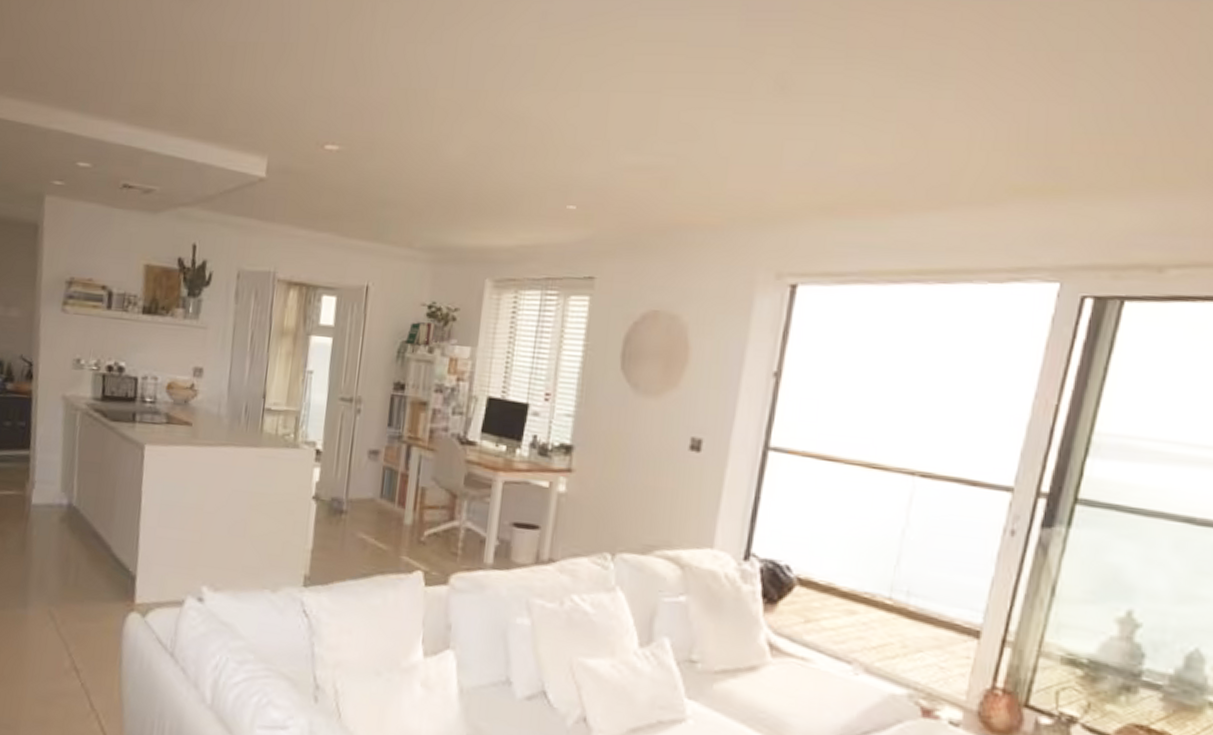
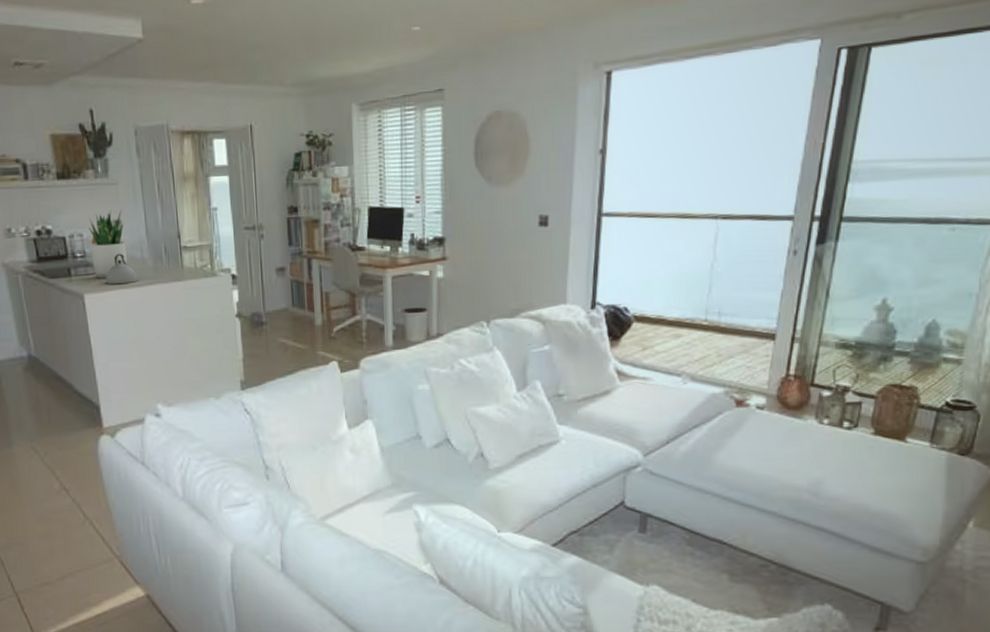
planter: none [161,355,205,430] -> present [88,209,128,278]
kettle: none [172,405,209,441] -> present [105,253,138,285]

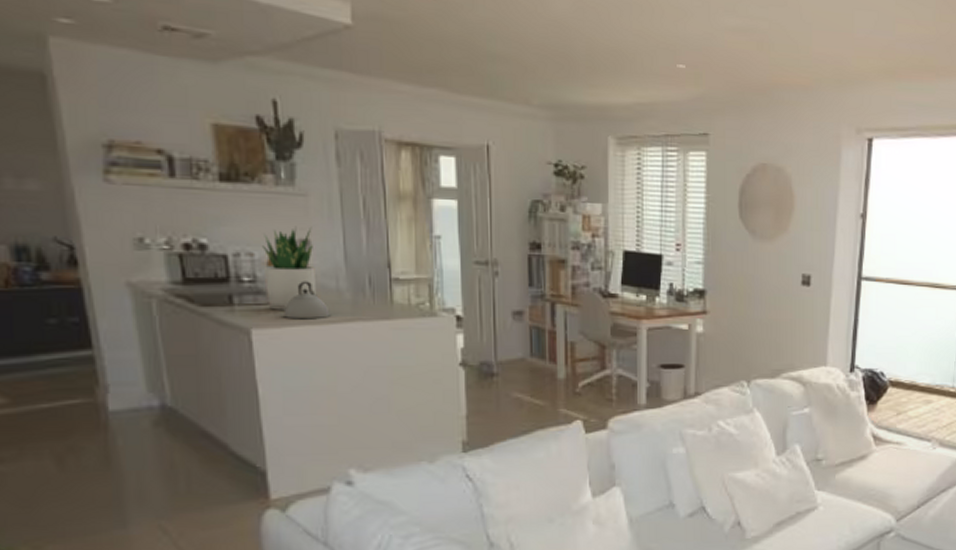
books: present [292,150,315,172] -> none [536,181,564,205]

